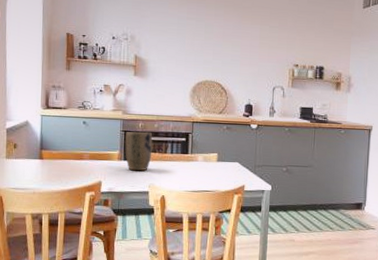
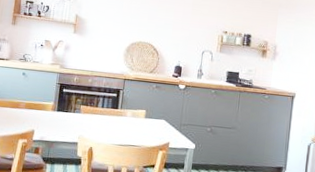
plant pot: present [125,131,153,171] -> none [59,84,86,123]

